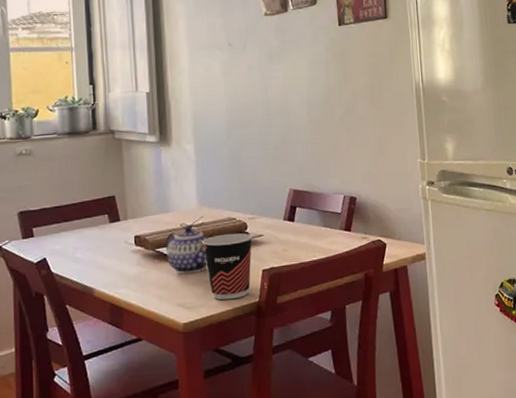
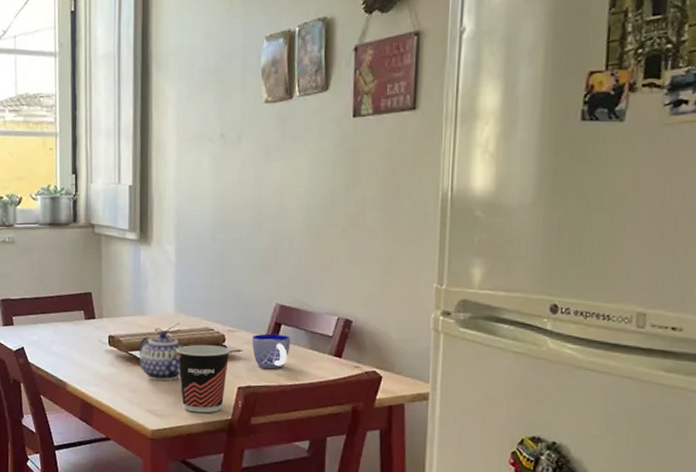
cup: none [271,216,306,250] -> present [251,333,291,370]

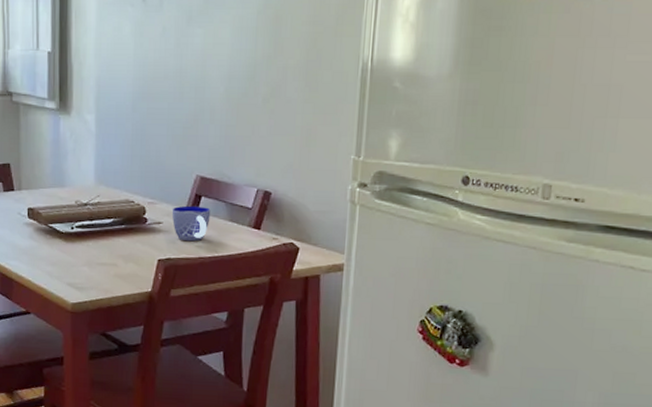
teapot: present [139,332,182,381] -> none [58,204,102,254]
cup: present [176,344,230,413] -> none [96,216,151,286]

